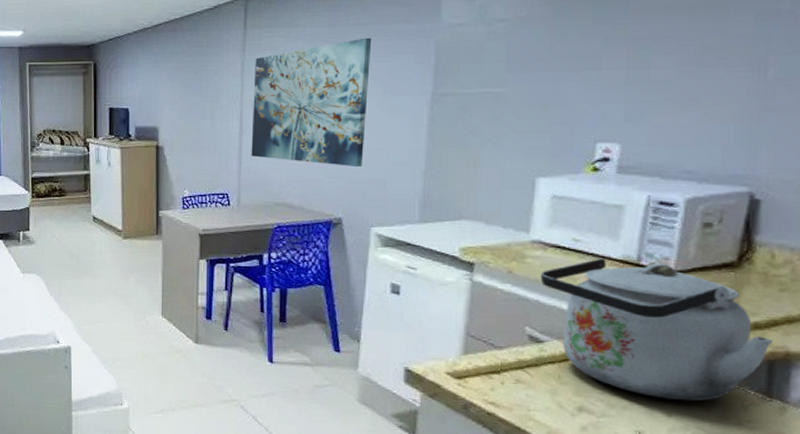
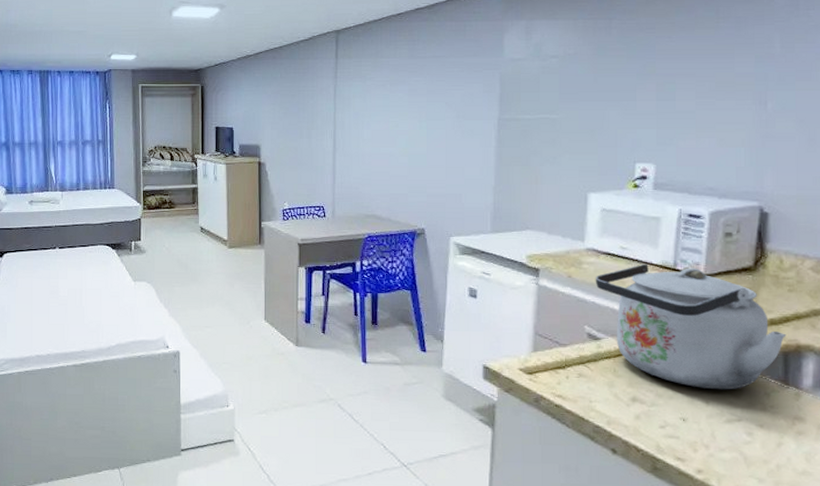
wall art: present [251,37,372,168] -> none [343,68,446,183]

